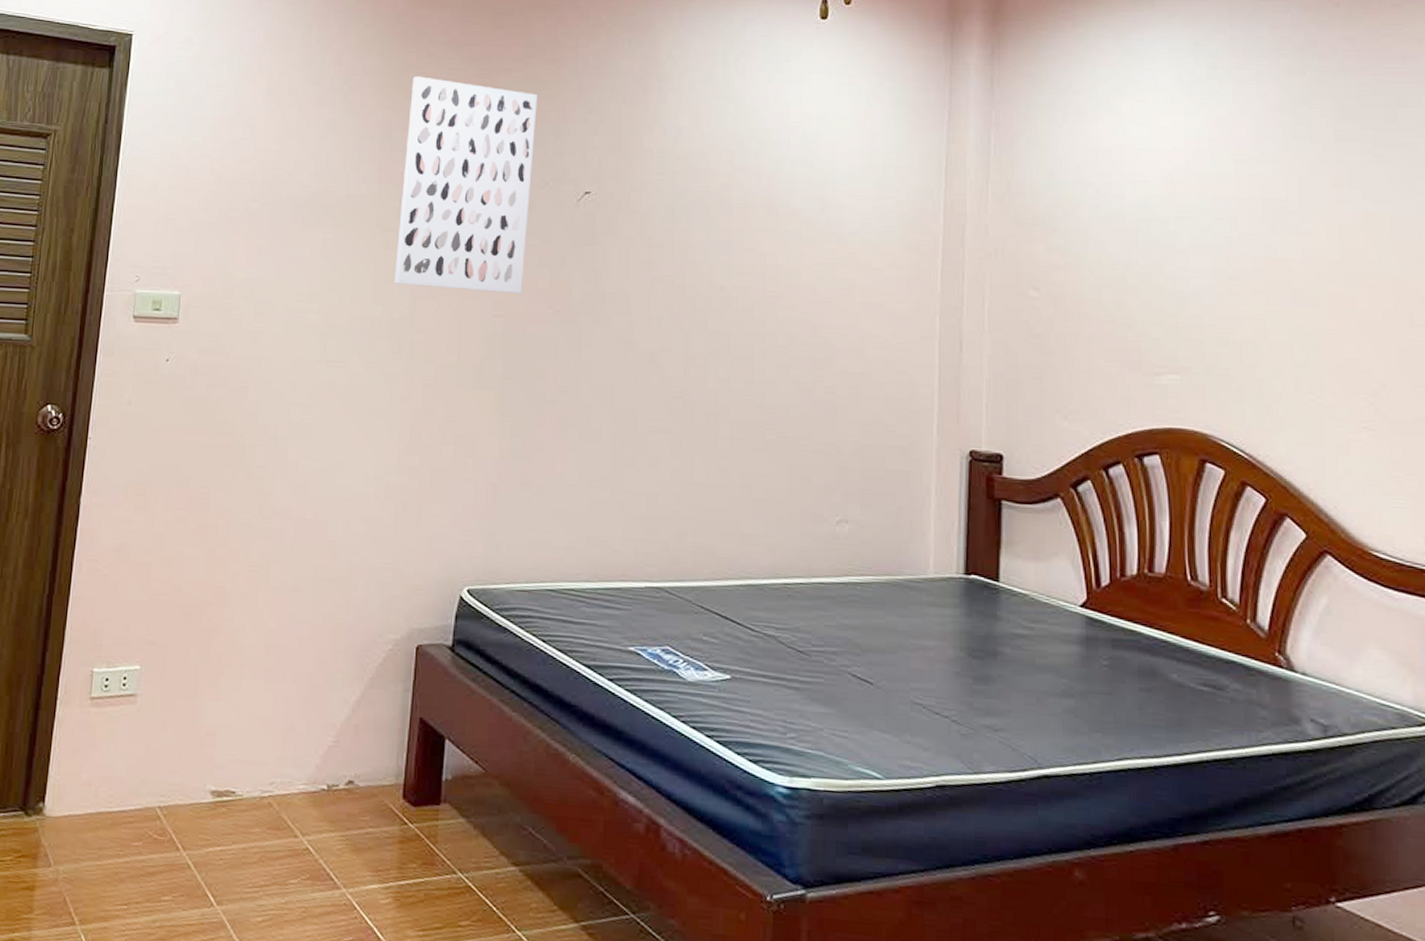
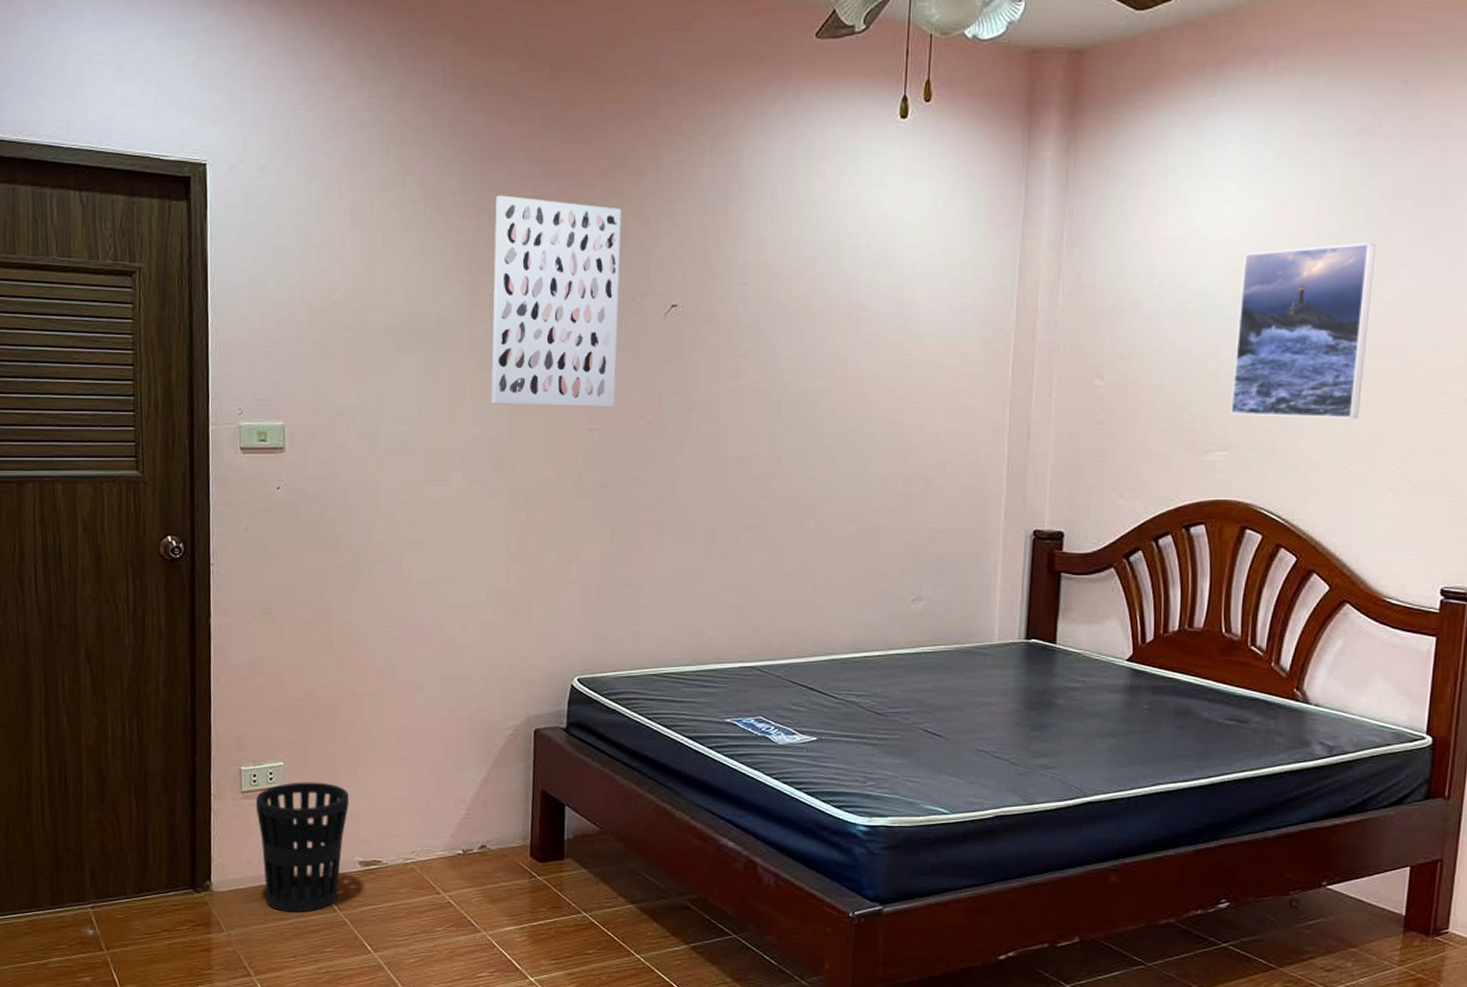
wastebasket: none [102,690,207,849] -> present [255,782,349,913]
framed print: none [1178,161,1323,347] -> present [1229,242,1376,419]

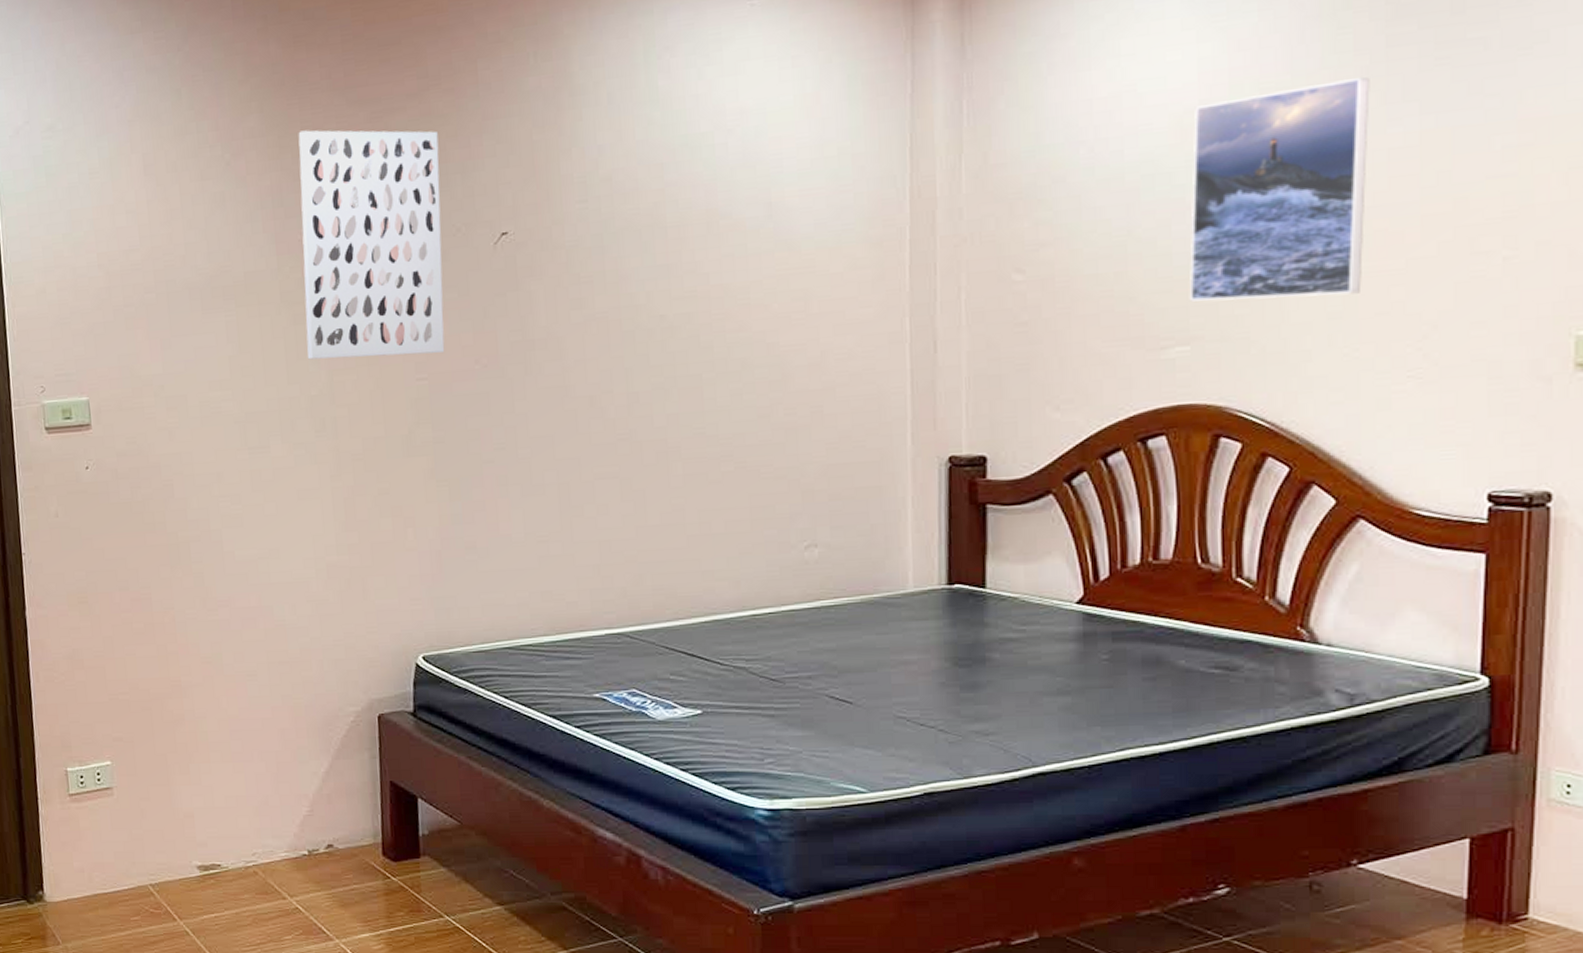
wastebasket: present [255,782,349,913] -> none [84,781,183,922]

